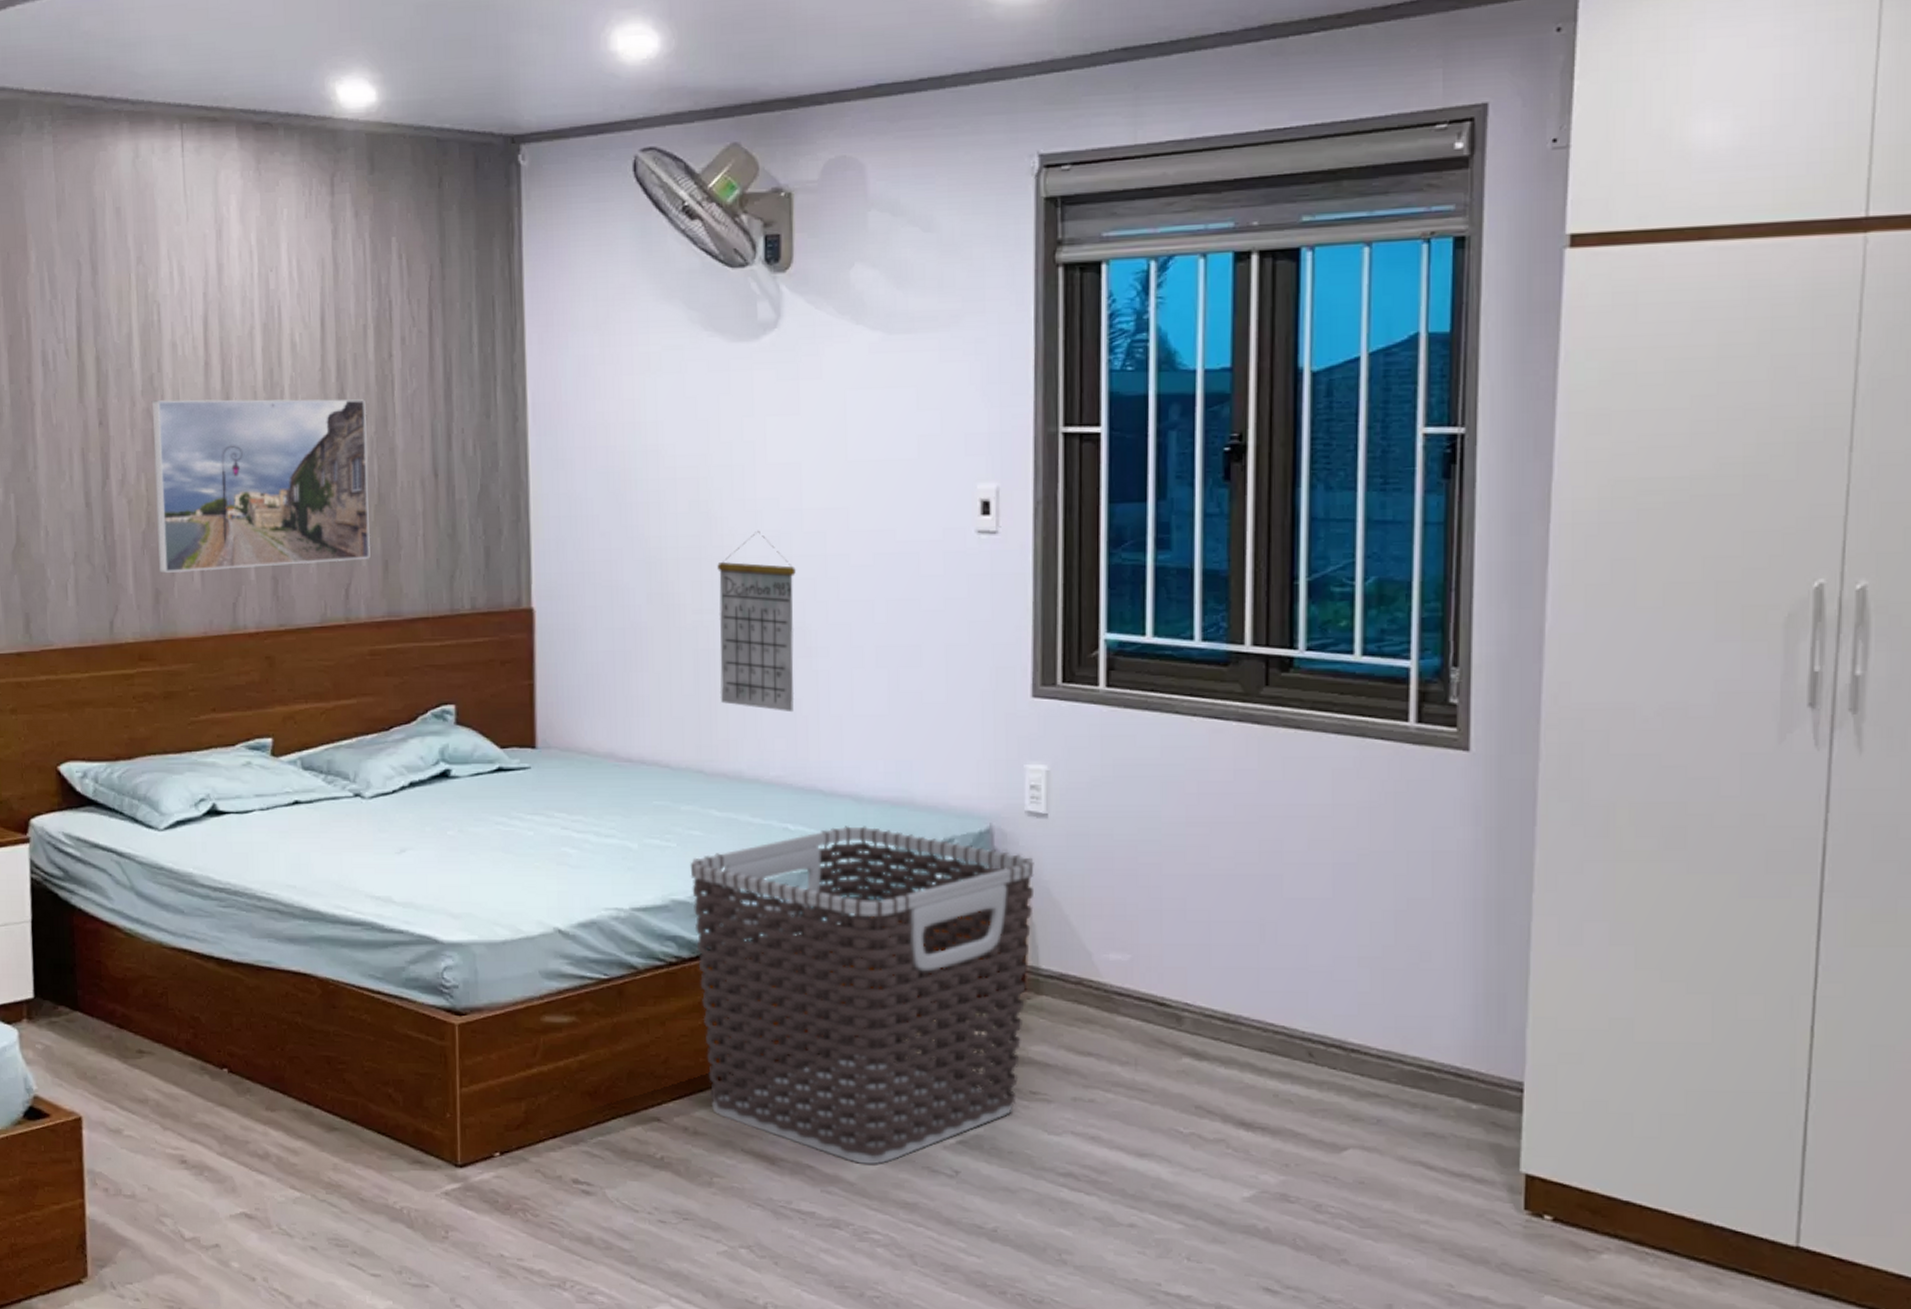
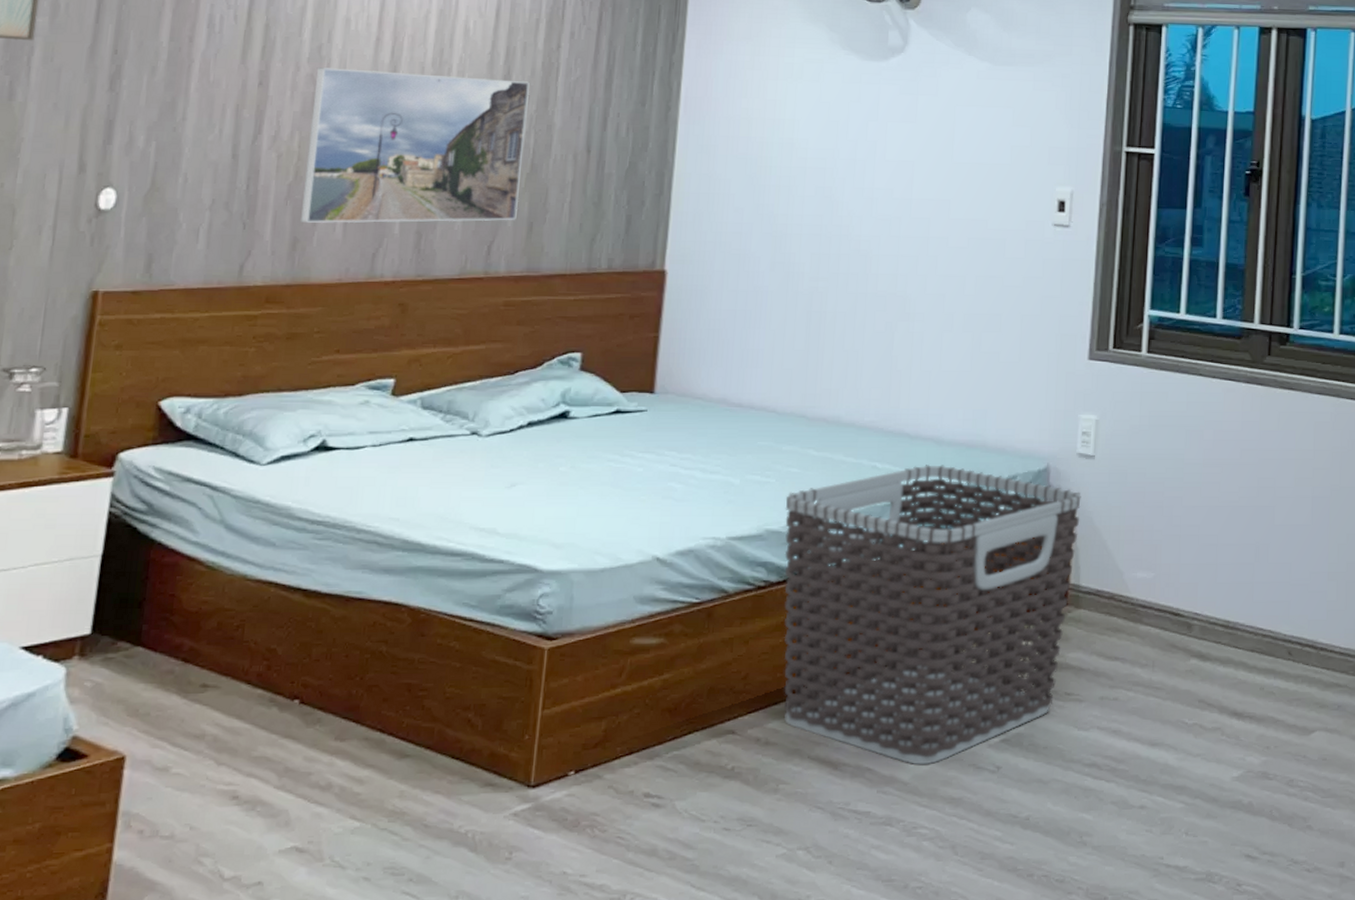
calendar: present [717,530,796,713] -> none [826,214,902,367]

